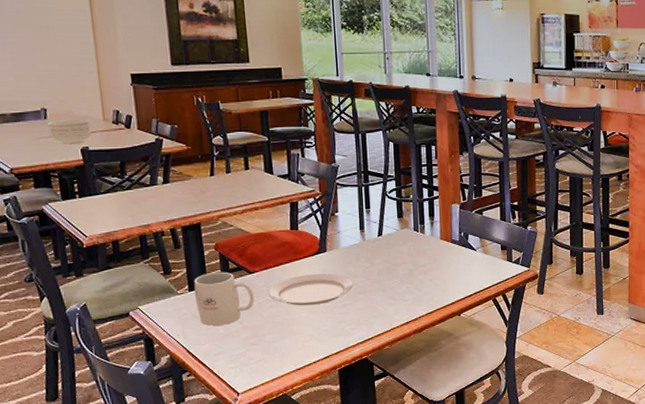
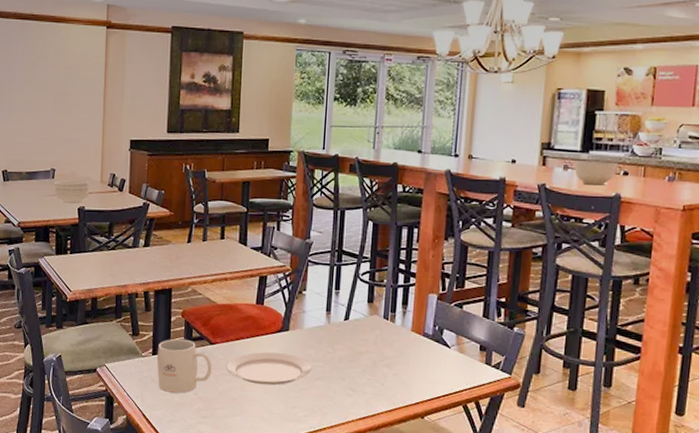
bowl: none [562,77,597,98] -> present [575,161,619,186]

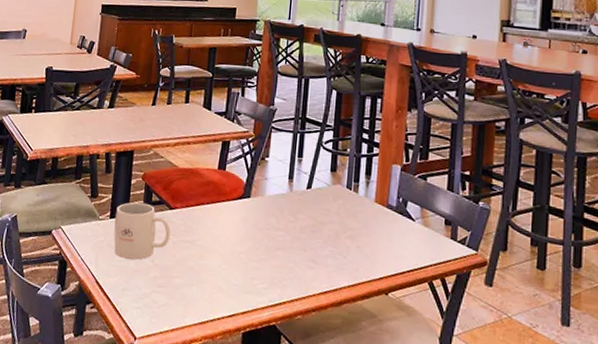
bowl: present [53,180,90,203] -> none [24,40,59,63]
plate: present [227,352,312,385] -> none [185,219,273,254]
bowl: present [575,161,619,186] -> none [535,38,578,63]

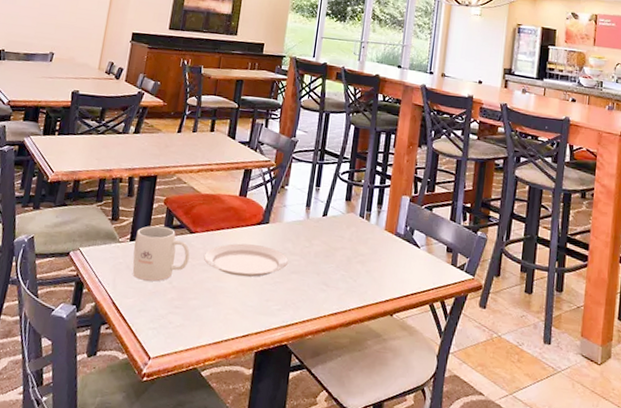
plate: none [185,219,273,254] -> present [204,243,289,277]

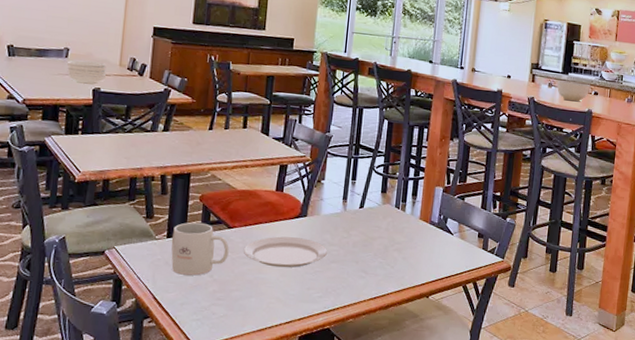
bowl: none [50,64,86,87] -> present [66,60,107,84]
bowl: none [531,86,568,109] -> present [557,80,591,102]

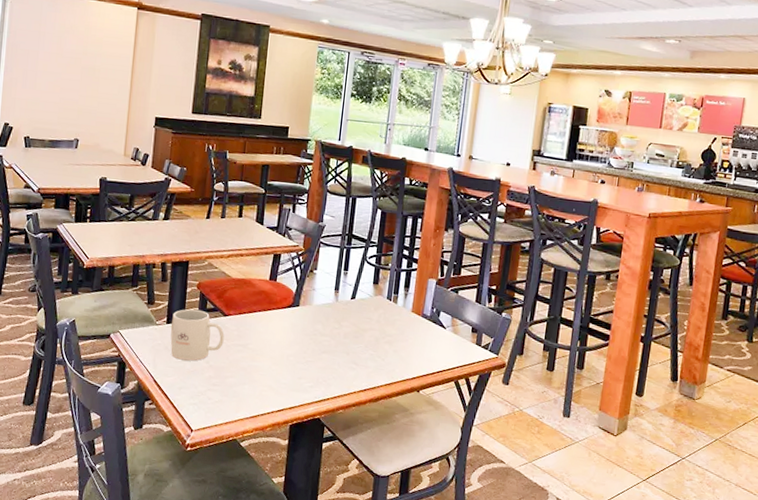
bowl: present [66,60,107,84] -> none [76,150,113,174]
plate: present [244,236,328,268] -> none [238,325,319,357]
bowl: present [557,80,591,102] -> none [560,168,598,191]

